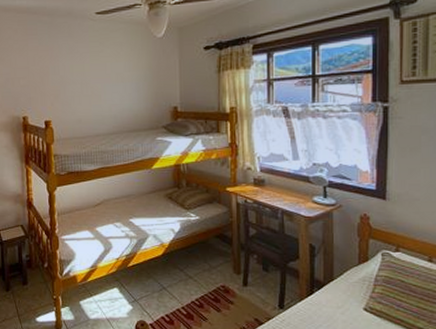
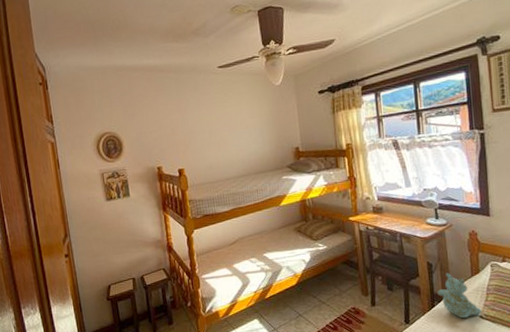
stuffed bear: none [318,258,367,308] -> present [437,272,482,318]

